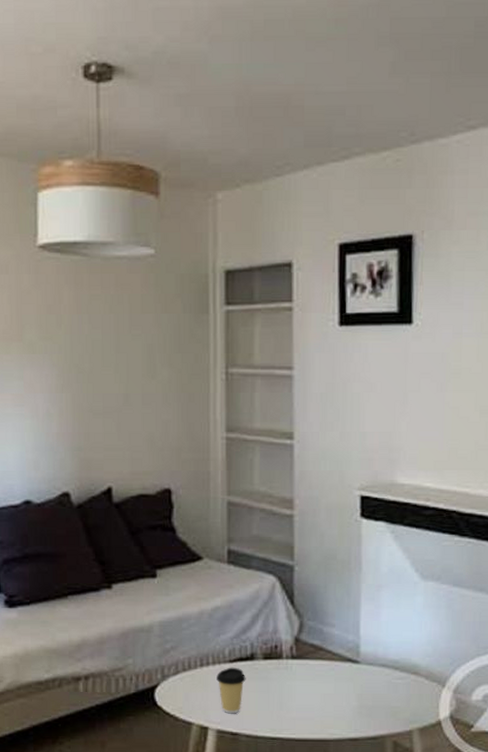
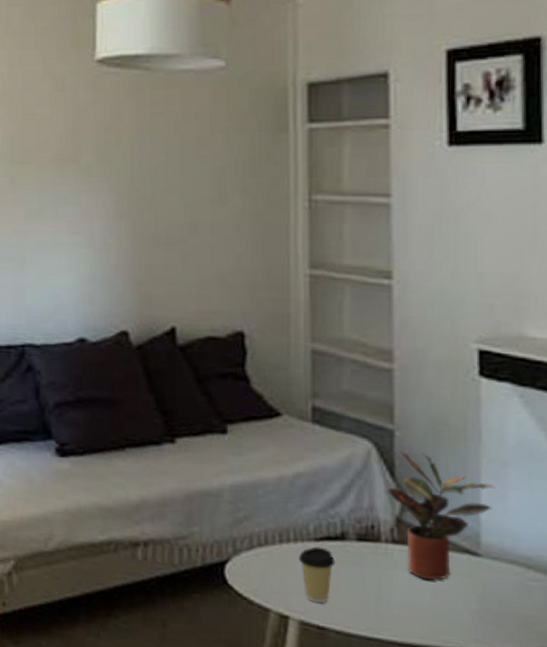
potted plant: none [289,582,372,687] -> present [388,451,496,581]

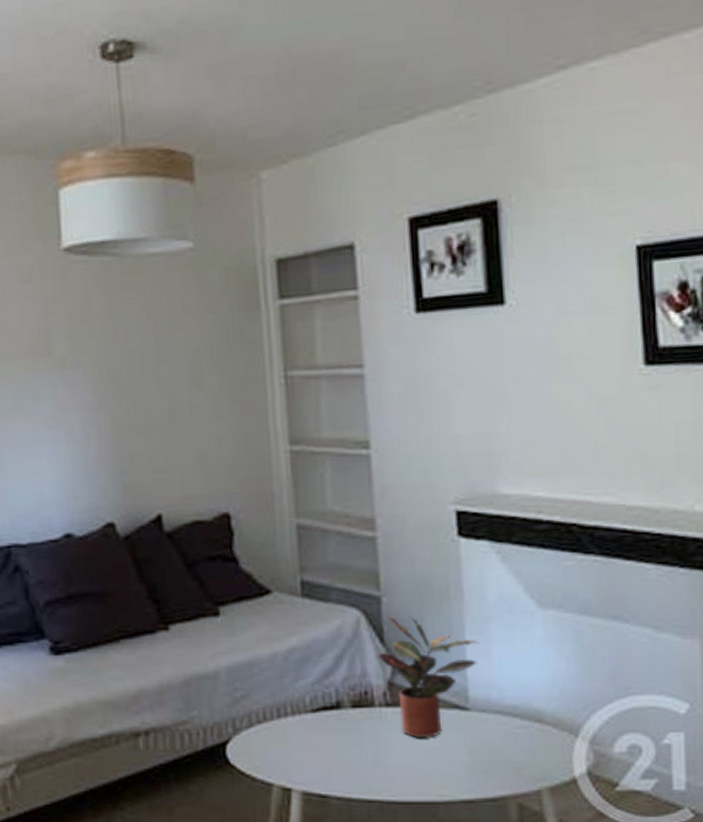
coffee cup: present [299,546,336,604] -> none [297,717,333,773]

